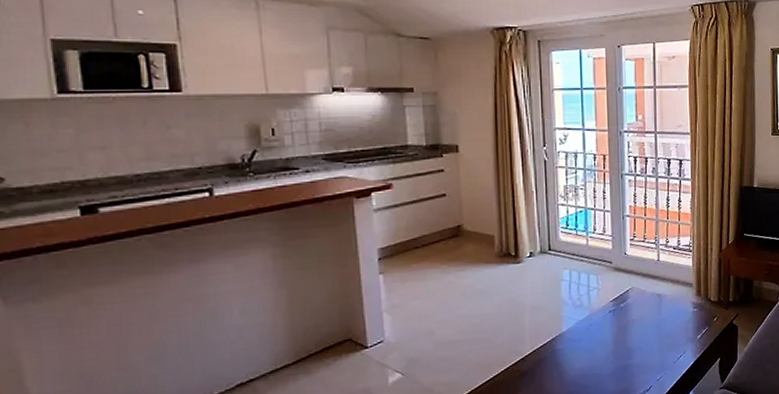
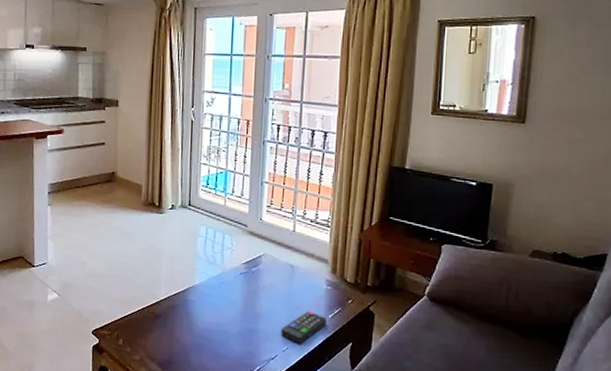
remote control: none [654,336,696,370] -> present [281,311,327,344]

